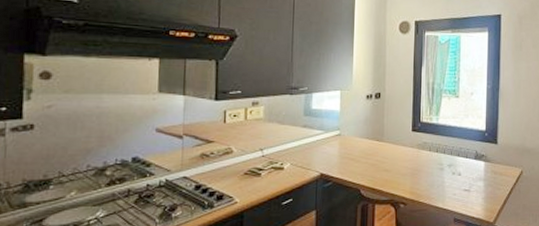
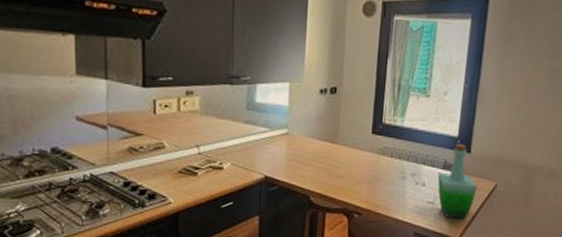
bottle: none [471,137,506,204] -> present [437,144,478,219]

